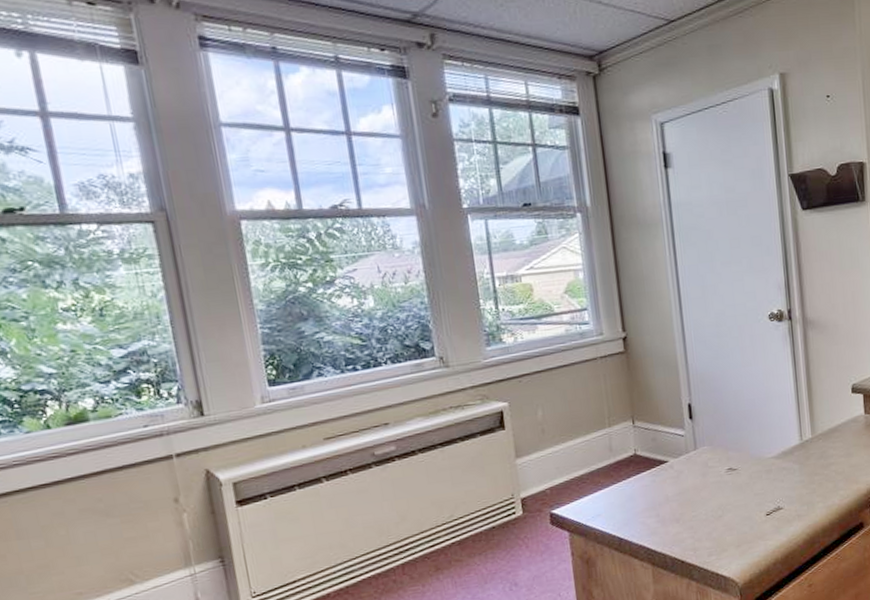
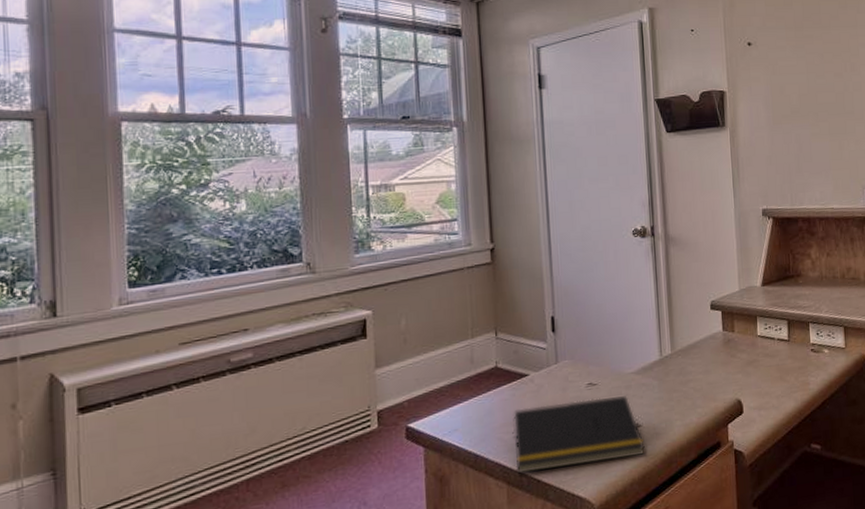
notepad: none [654,480,788,556] -> present [512,396,645,474]

